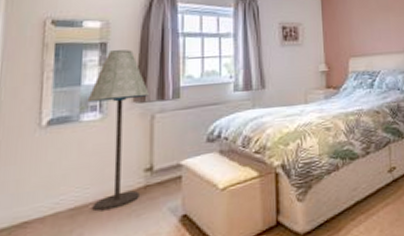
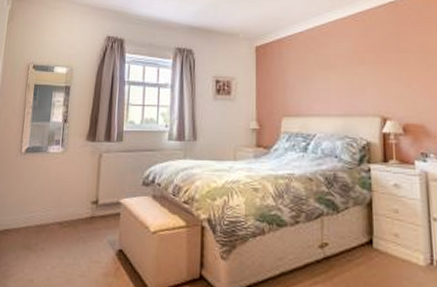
floor lamp: present [87,50,149,212] -> none [52,94,99,233]

